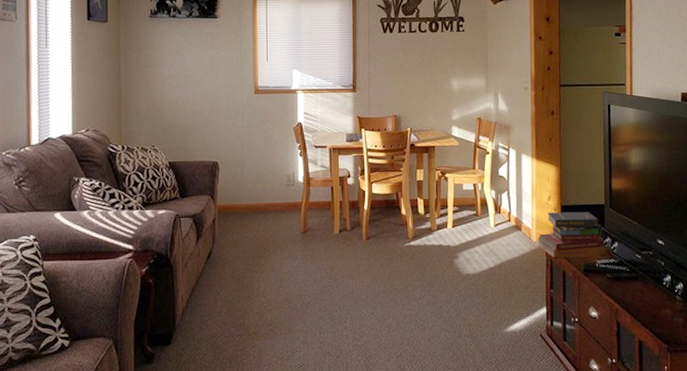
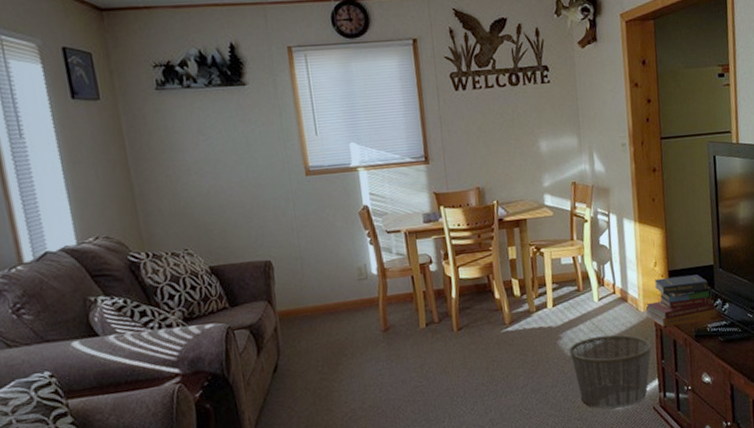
basket: none [463,259,542,331] -> present [568,334,652,409]

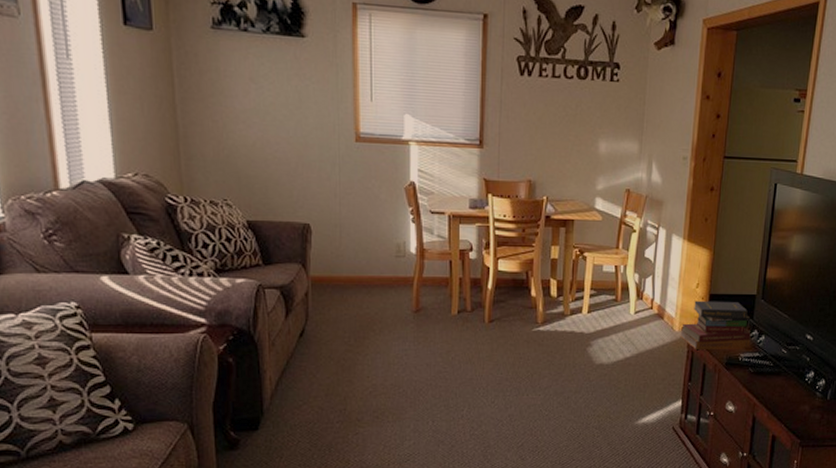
basket: present [568,334,652,409] -> none [597,350,681,423]

